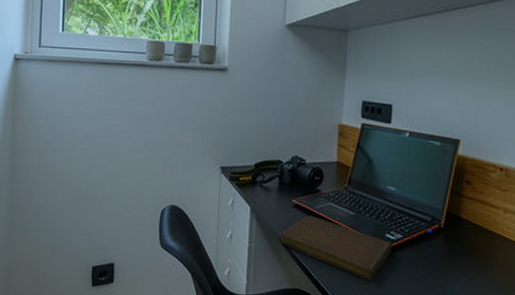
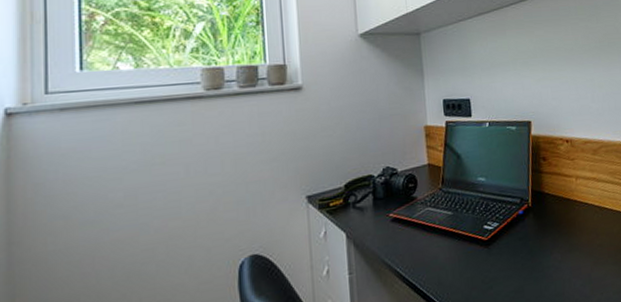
notebook: present [280,215,393,281] -> none [382,225,492,279]

